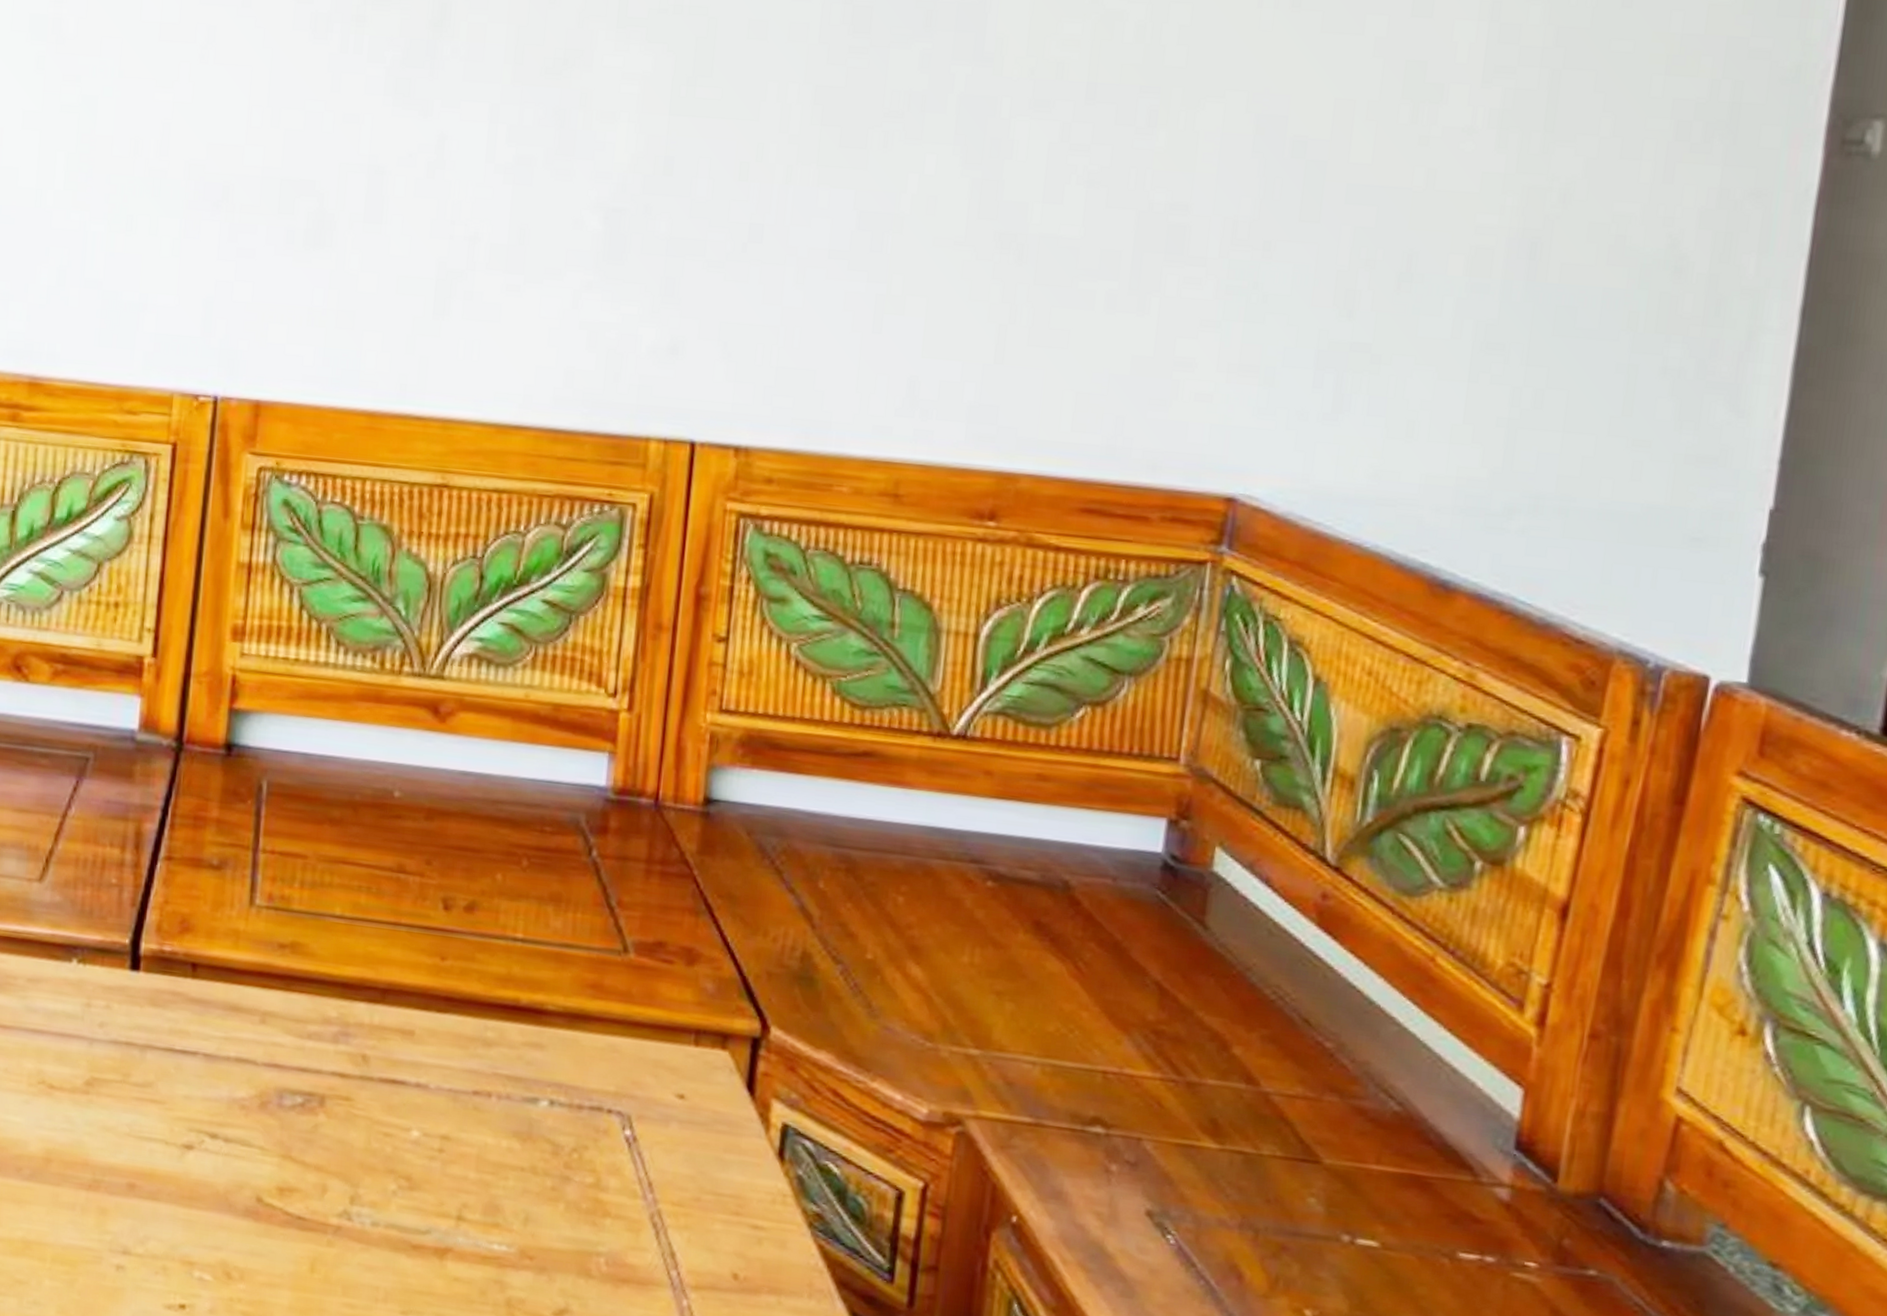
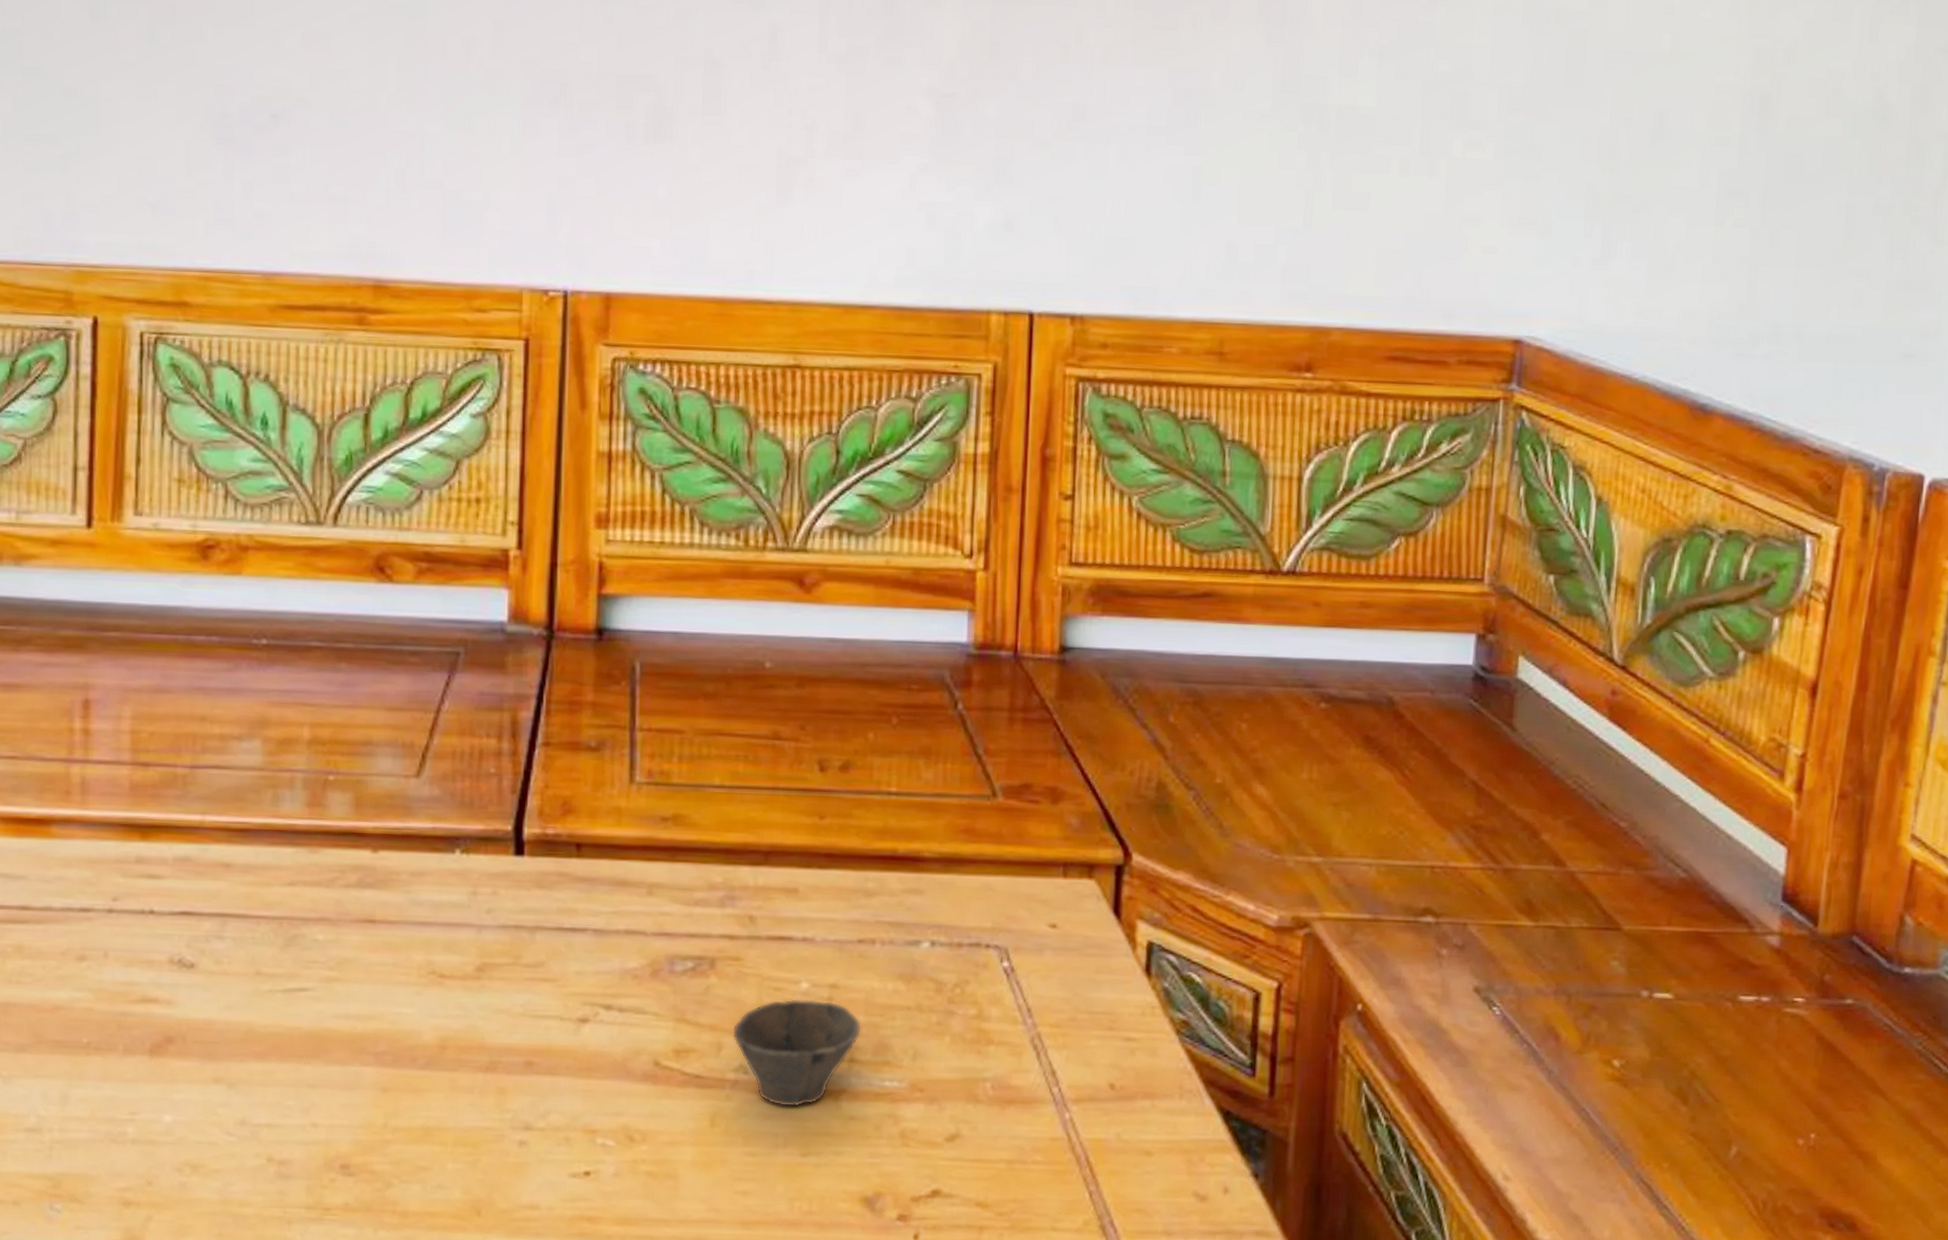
cup: none [338,1145,473,1261] -> present [732,999,862,1108]

